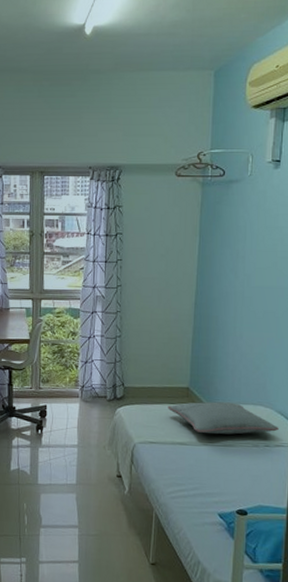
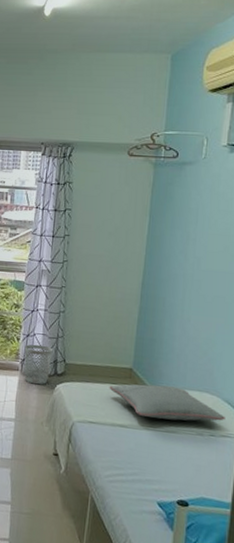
wastebasket: none [83,370,112,410] -> present [24,344,53,385]

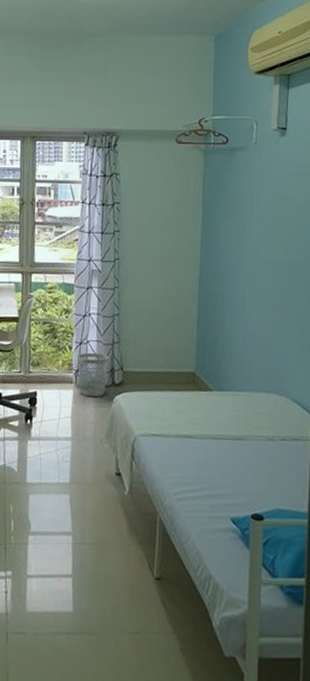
pillow: present [109,384,225,421] -> none [171,389,295,426]

